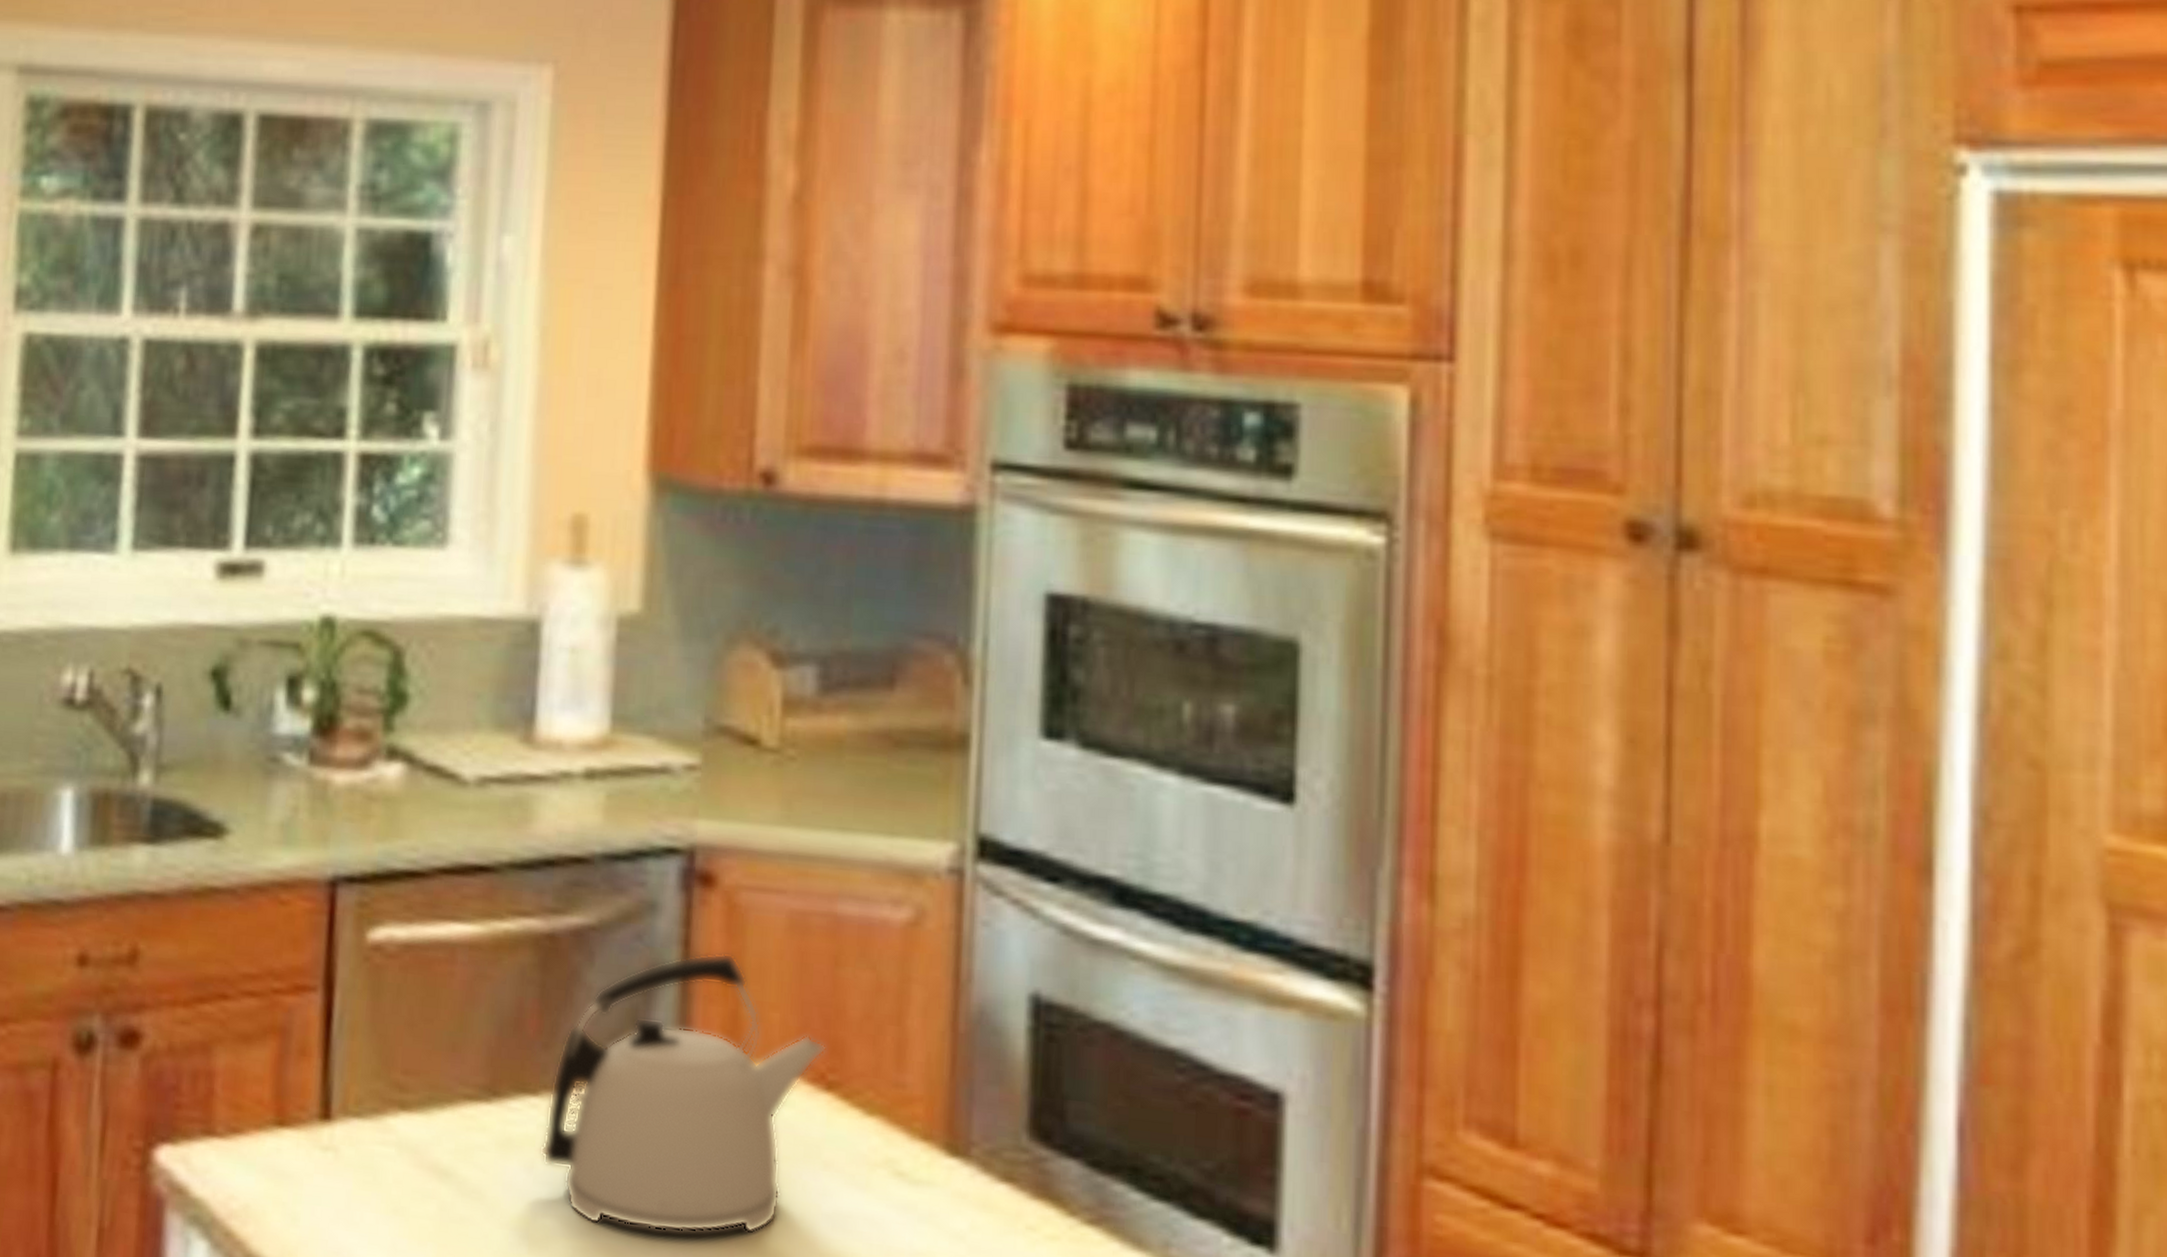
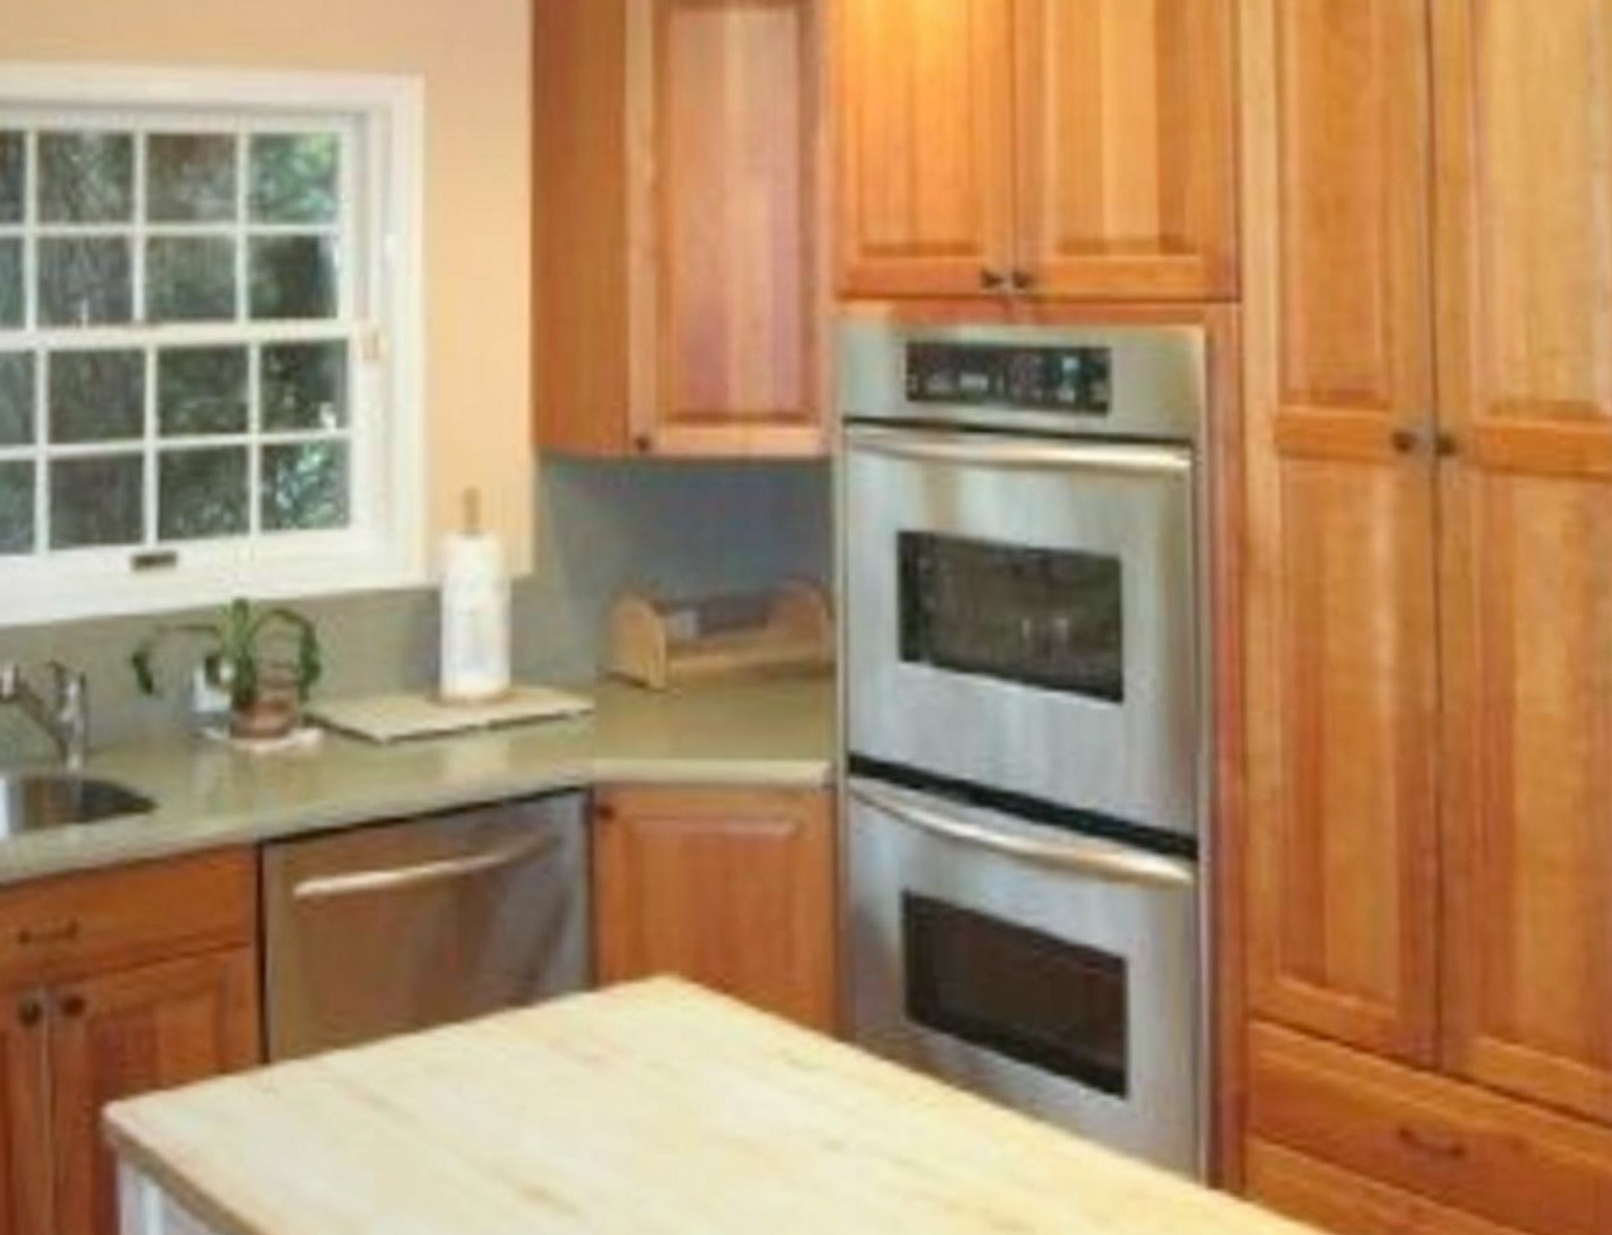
kettle: present [540,952,826,1234] -> none [466,878,722,1135]

